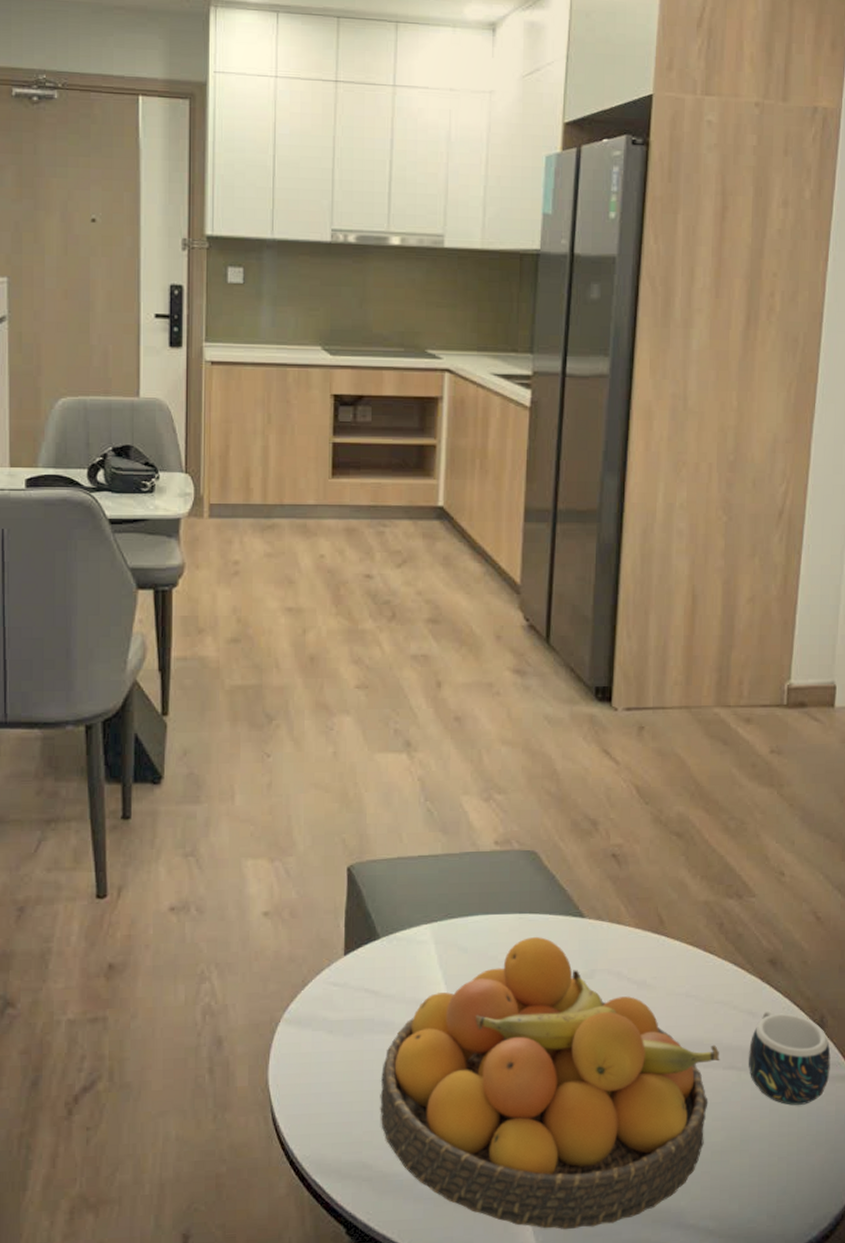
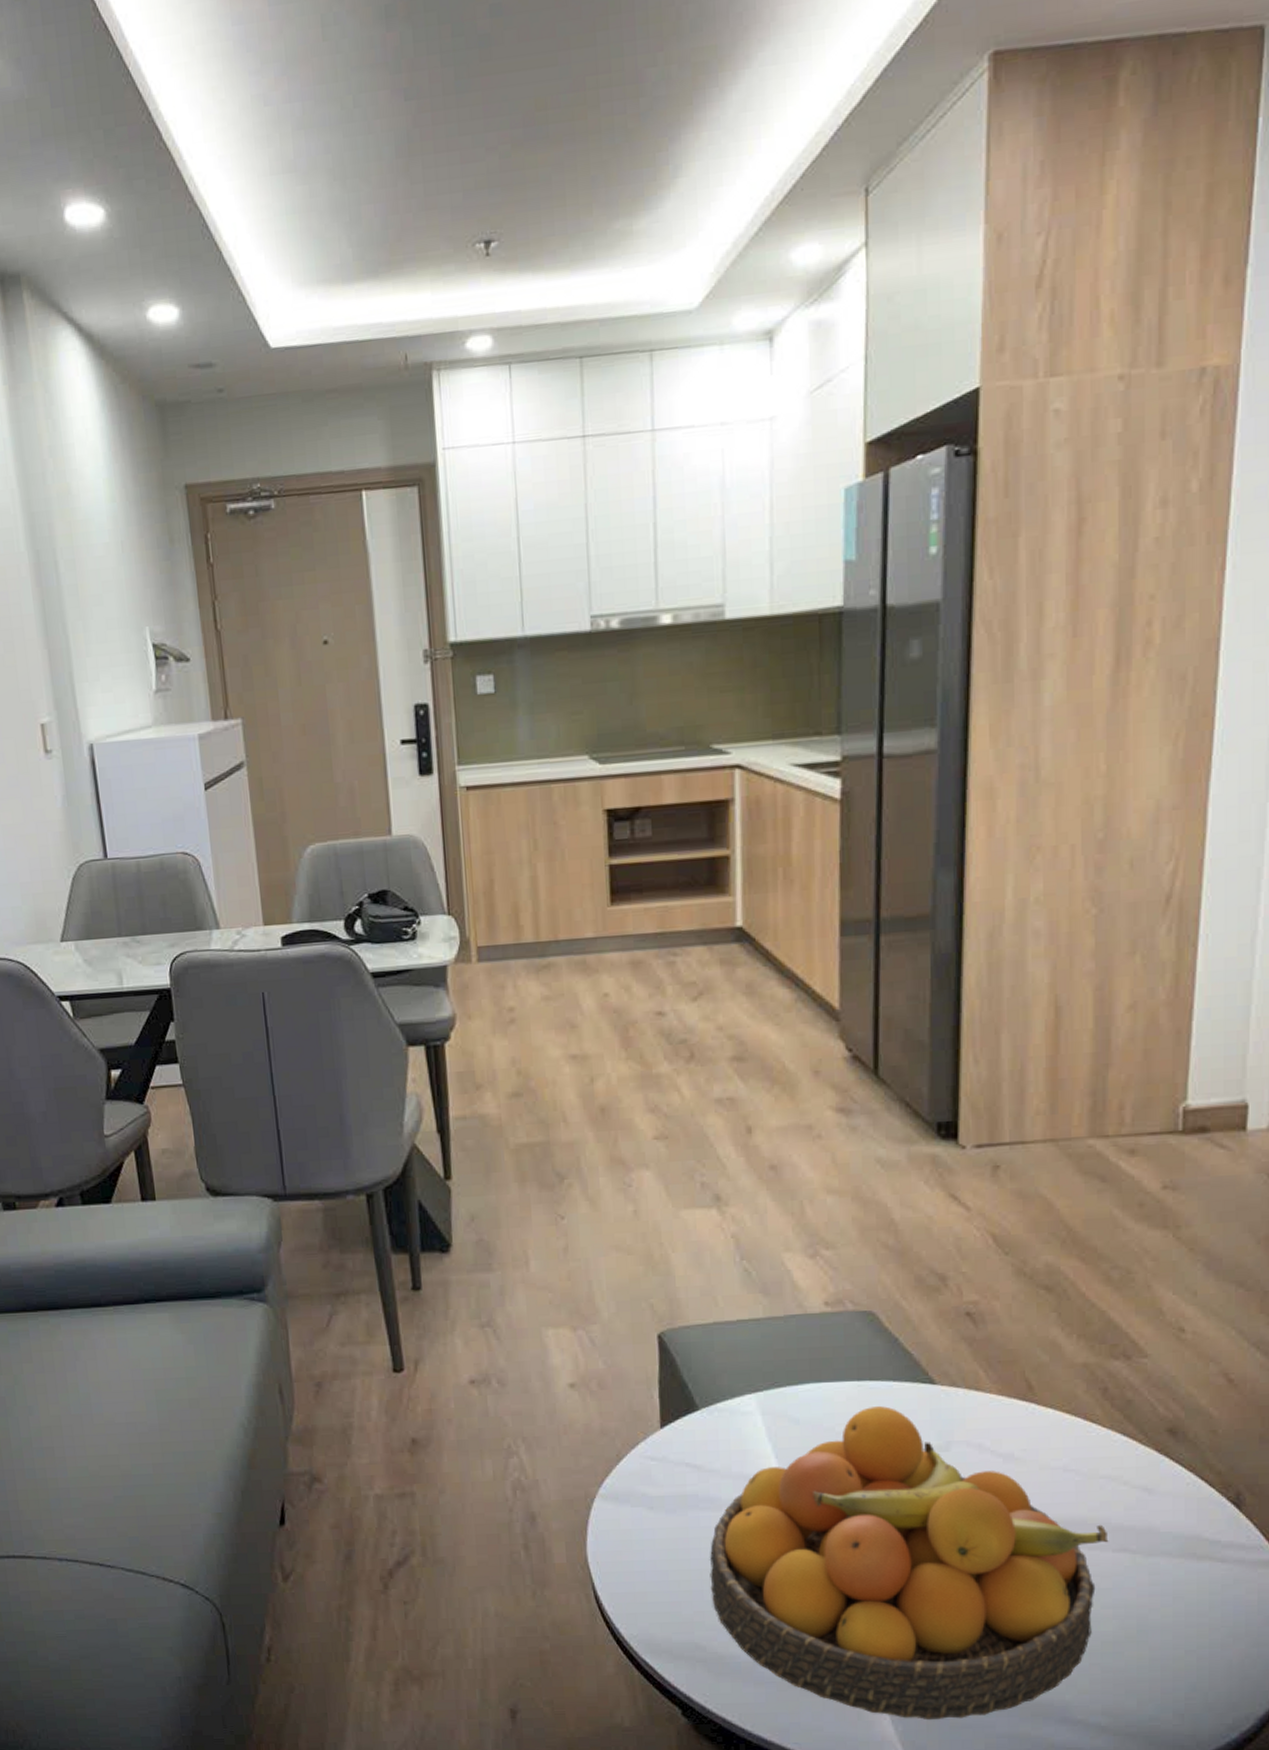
mug: present [748,1010,831,1105] -> none [1144,1486,1250,1593]

